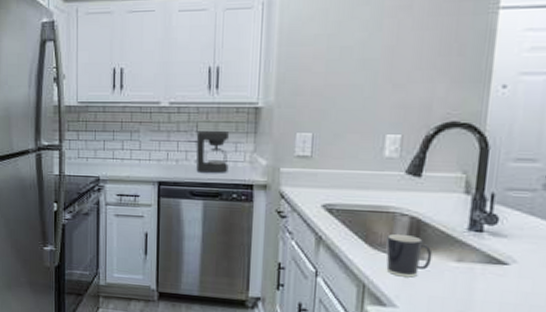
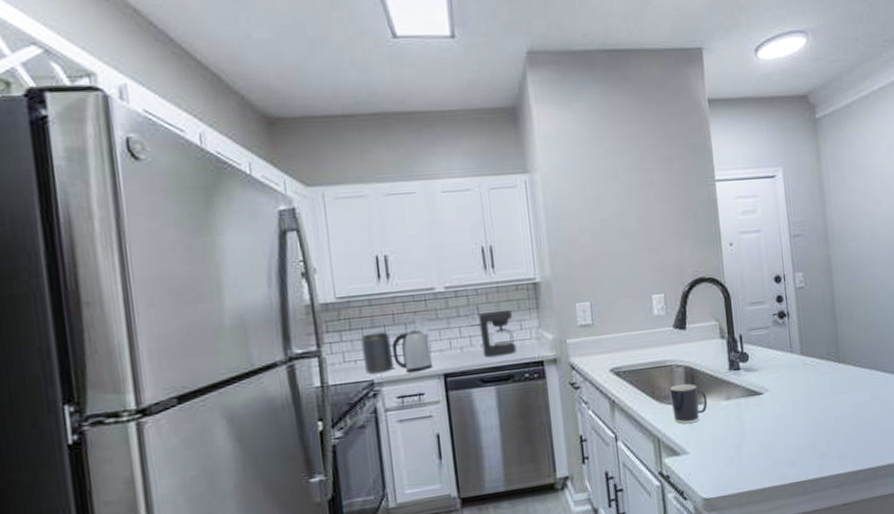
soda can: none [93,136,118,173] -> present [361,331,395,375]
kettle: none [118,138,150,177] -> present [392,329,433,373]

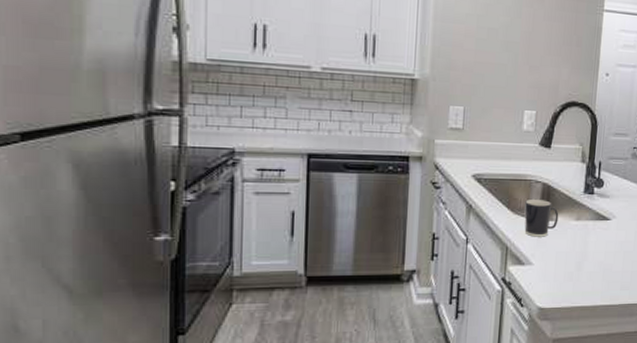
soda can: present [361,331,395,375] -> none [226,101,259,144]
kettle: present [392,329,433,373] -> none [259,105,299,148]
coffee maker: present [478,309,517,358] -> none [350,100,385,146]

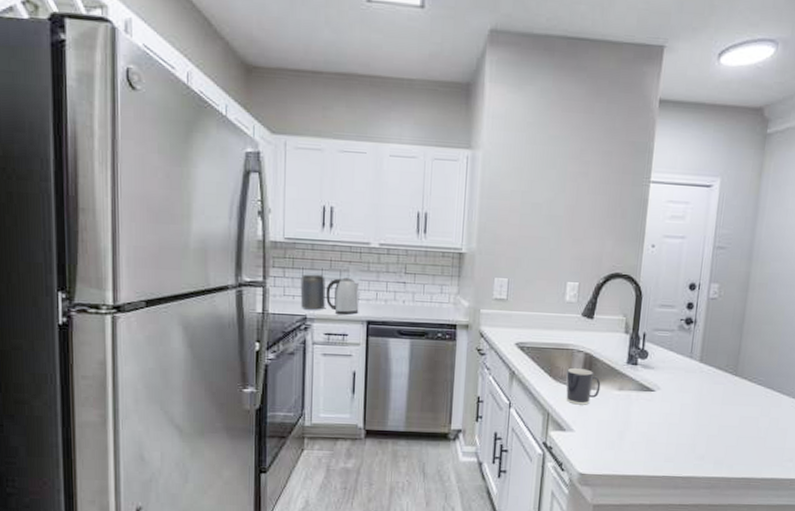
soda can: none [226,101,259,144] -> present [300,274,326,311]
kettle: none [259,105,299,148] -> present [326,277,359,316]

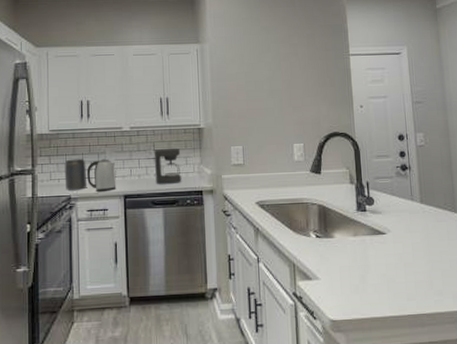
coffee maker: none [404,272,435,314] -> present [154,147,182,185]
mug: present [566,367,601,405] -> none [305,219,337,254]

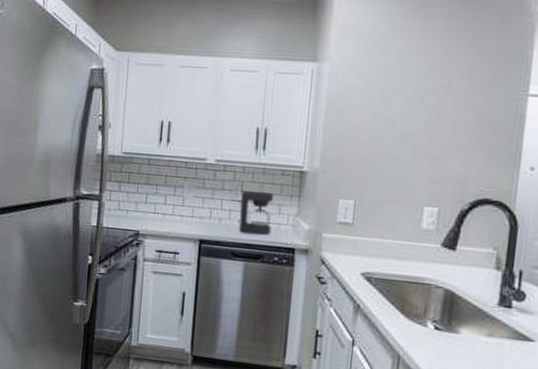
soda can: present [64,158,88,191] -> none [134,188,160,227]
kettle: present [87,159,117,193] -> none [159,193,193,233]

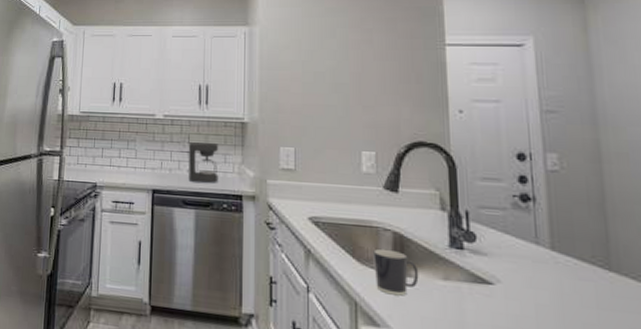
mug: none [420,305,465,351] -> present [373,248,419,296]

